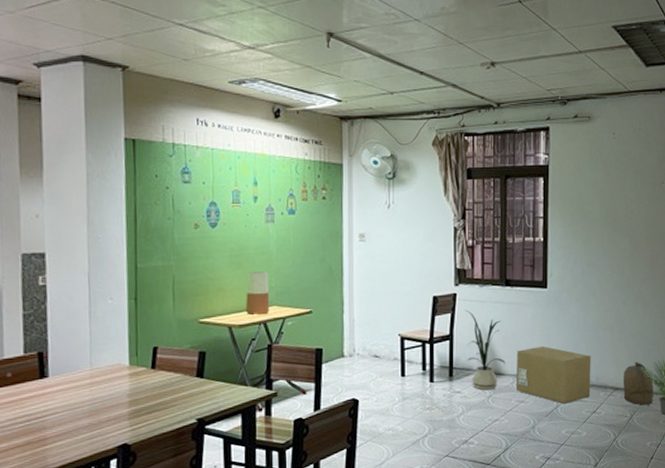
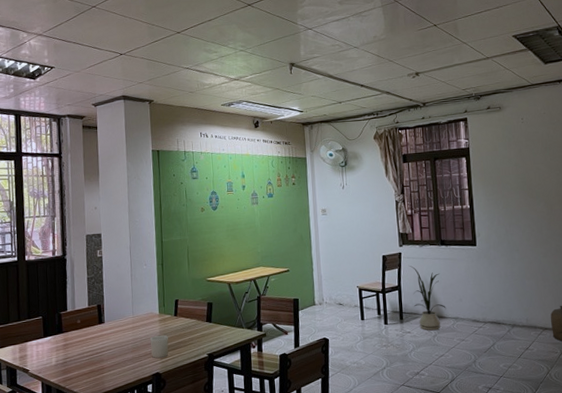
mug: none [115,393,142,425] -> present [150,335,169,358]
vase: present [245,271,269,315] -> none [239,241,257,274]
box: present [515,346,591,404] -> none [455,293,522,342]

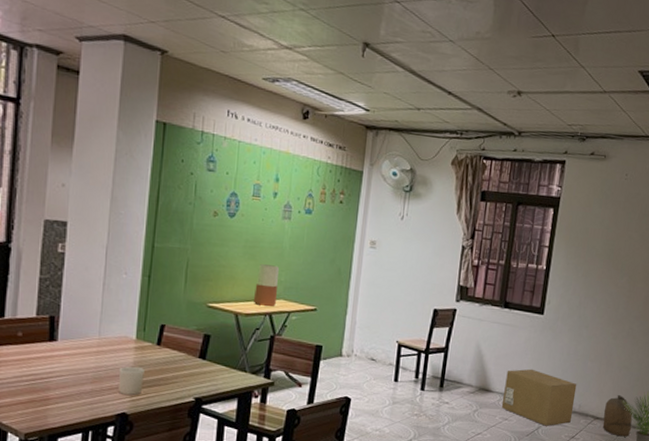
vase: none [239,241,257,274] -> present [253,264,279,306]
house plant: present [408,265,446,331] -> none [458,325,496,405]
box: none [455,293,522,342] -> present [501,369,577,426]

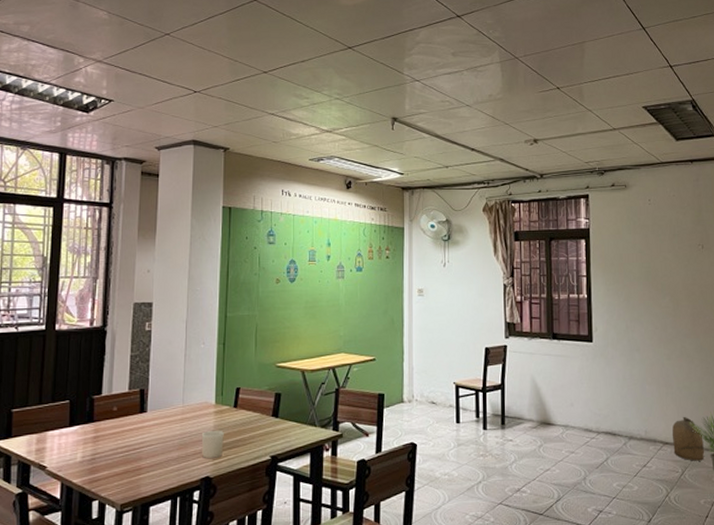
vase: present [253,264,279,306] -> none [317,322,337,360]
box: present [501,369,577,426] -> none [565,398,640,456]

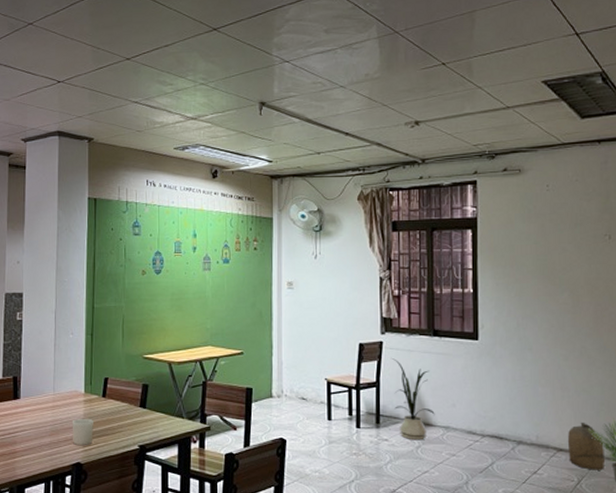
house plant: none [514,360,555,440] -> present [391,357,435,441]

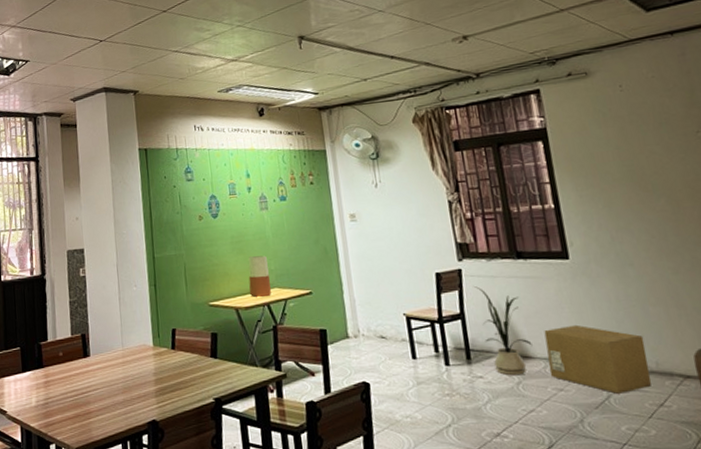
mug: present [72,418,94,445] -> none [143,372,167,402]
vase: none [183,314,204,353] -> present [247,255,271,297]
box: none [446,399,530,461] -> present [544,324,651,394]

